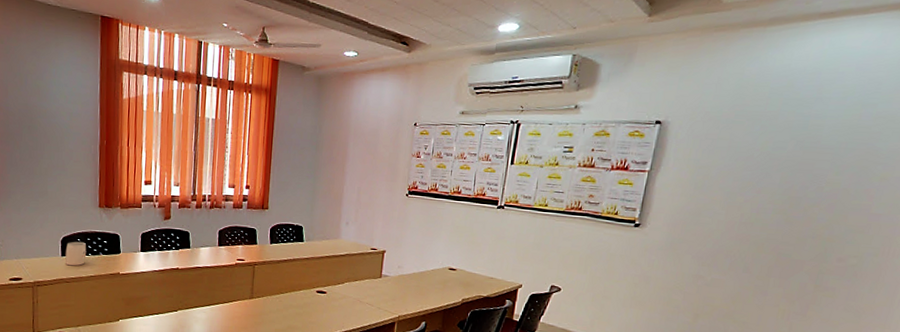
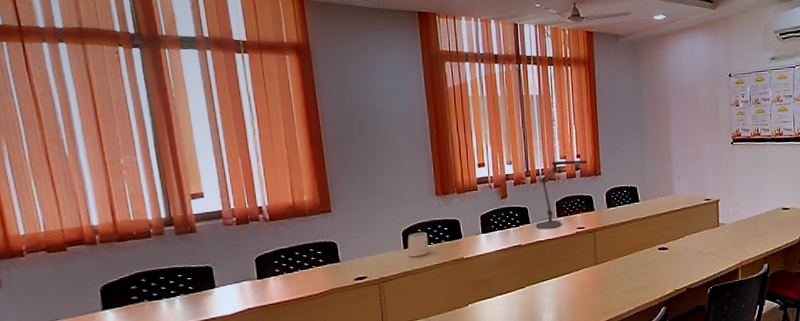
desk lamp: none [196,189,256,258] -> present [537,160,588,230]

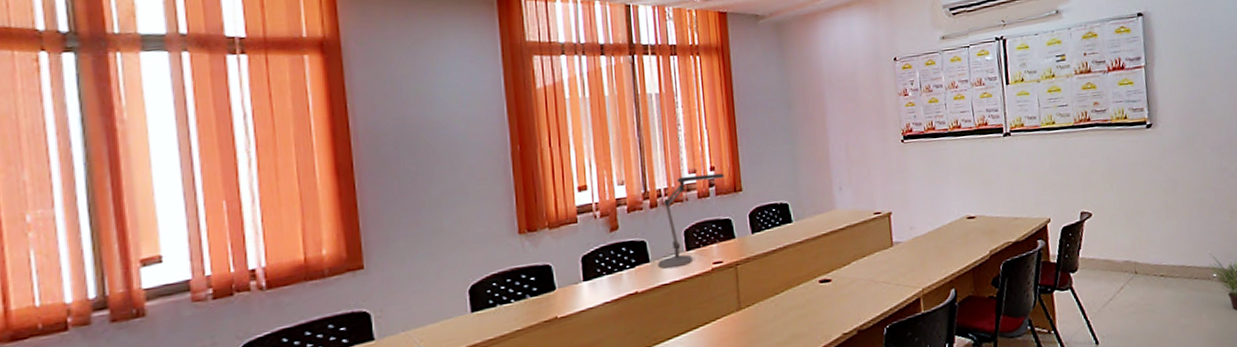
mug: present [407,232,429,258] -> none [476,285,508,324]

